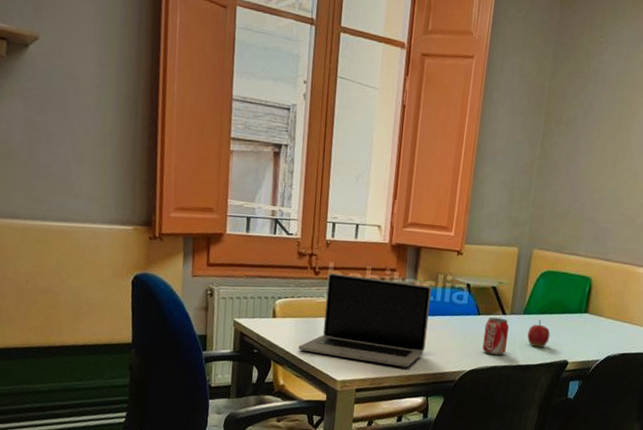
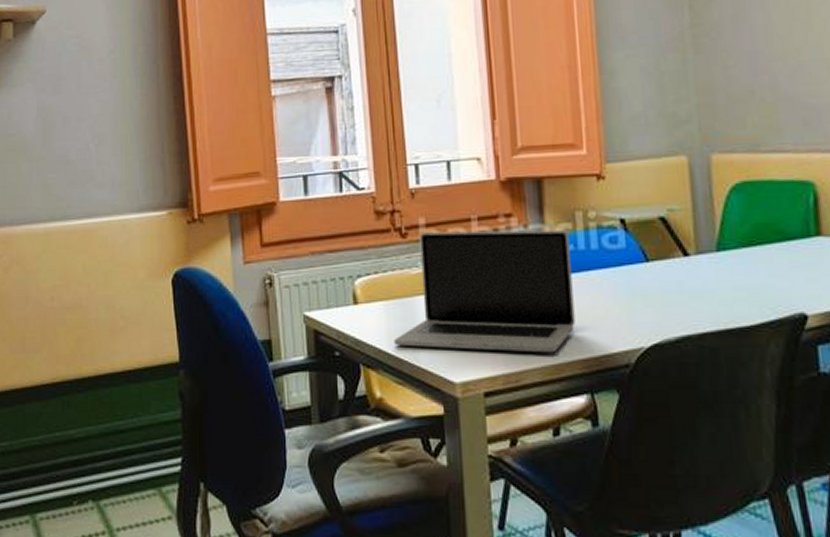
beverage can: present [482,317,510,356] -> none [660,261,701,319]
apple: present [527,320,550,348] -> none [730,256,768,299]

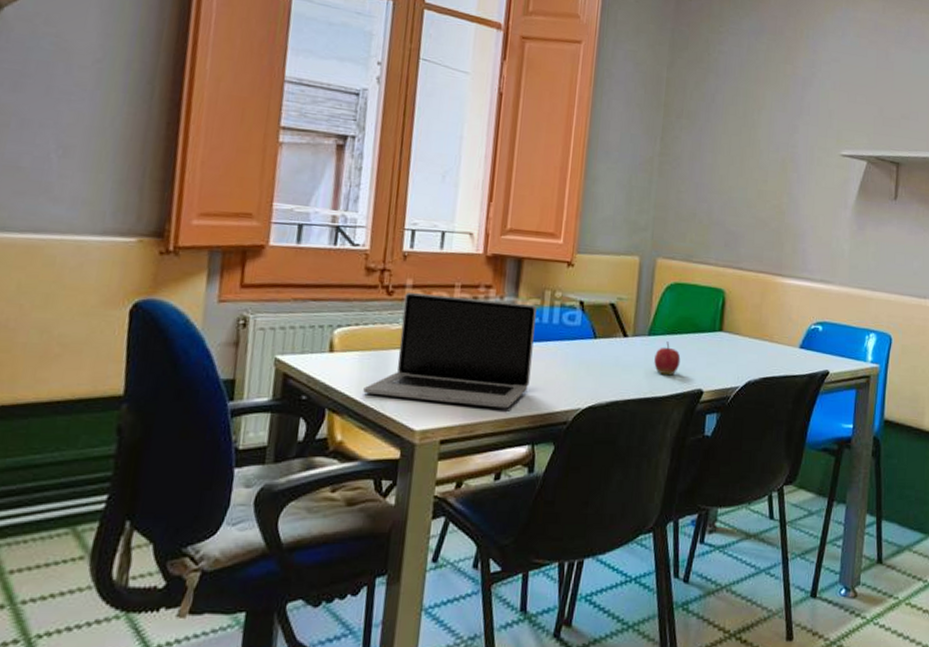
apple: none [730,256,768,299] -> present [654,341,681,376]

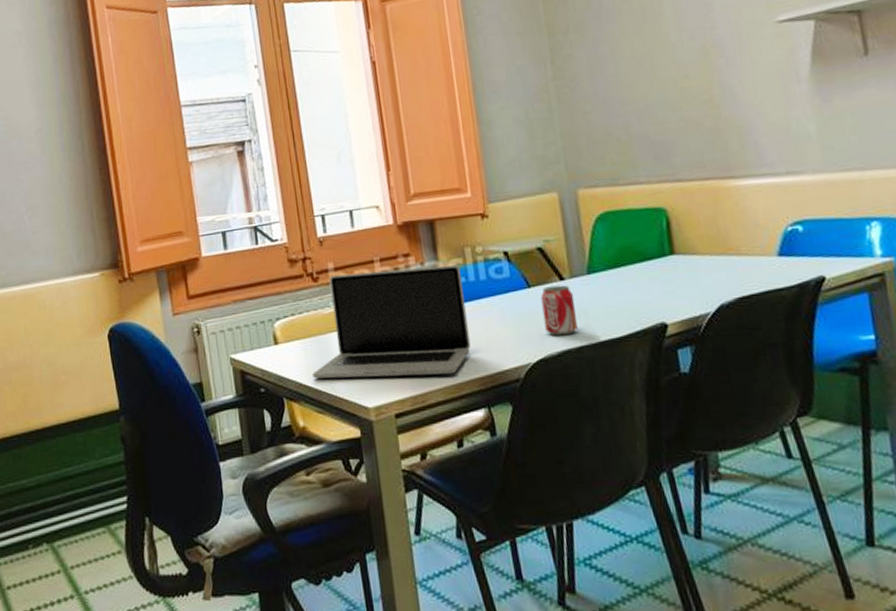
beverage can: none [600,340,633,388] -> present [540,285,578,336]
apple: present [654,341,681,376] -> none [600,277,633,314]

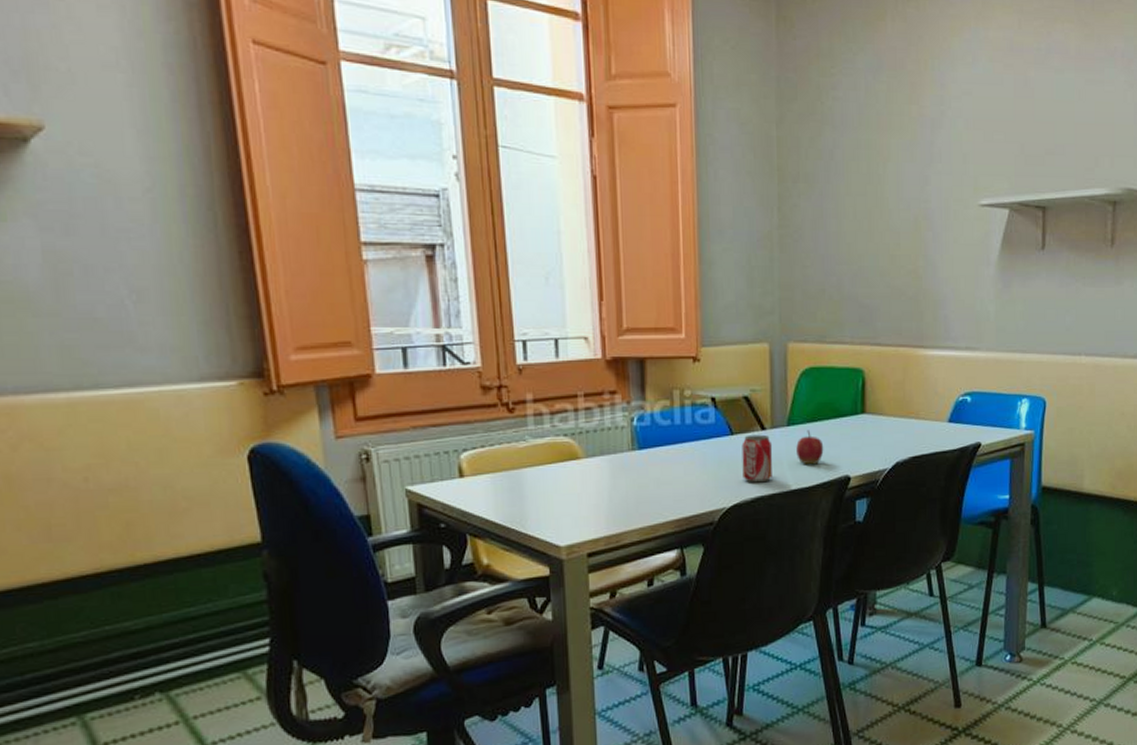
laptop: present [312,265,471,379] -> none [501,406,670,516]
apple: none [600,277,633,314] -> present [796,430,824,465]

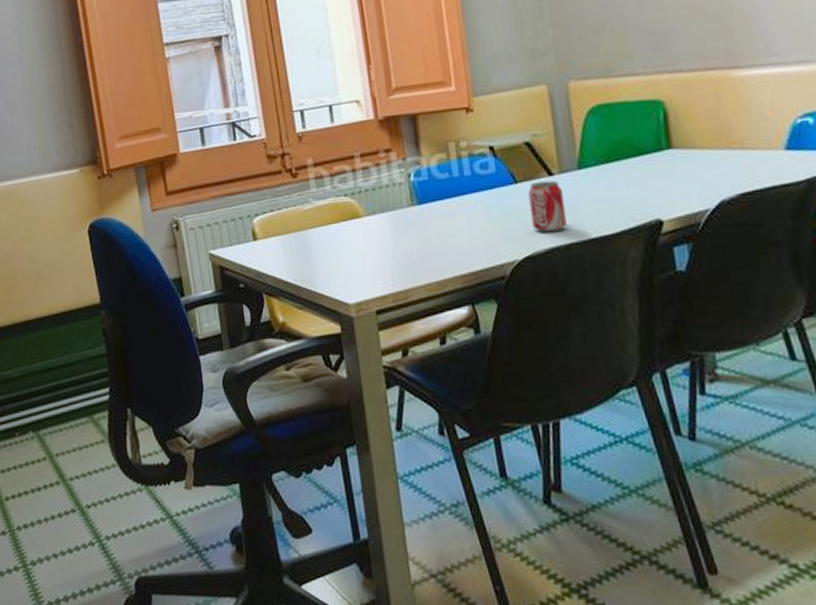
apple: present [796,430,824,465] -> none [591,172,626,210]

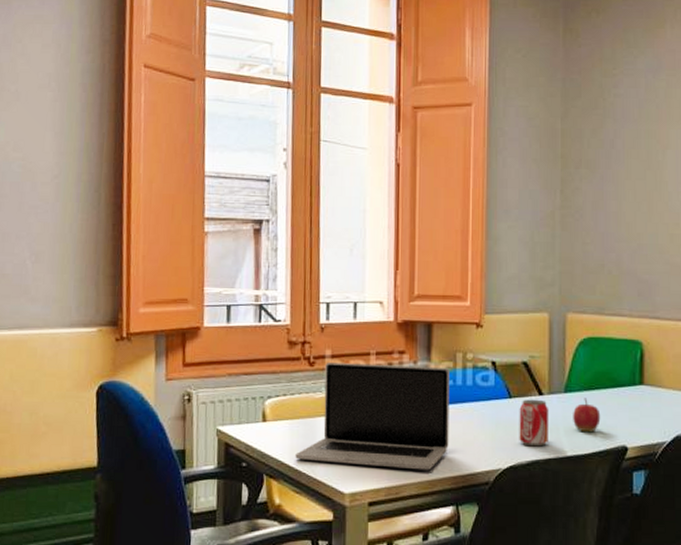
laptop: none [292,160,454,275] -> present [295,363,450,470]
apple: none [591,172,626,210] -> present [573,398,601,433]

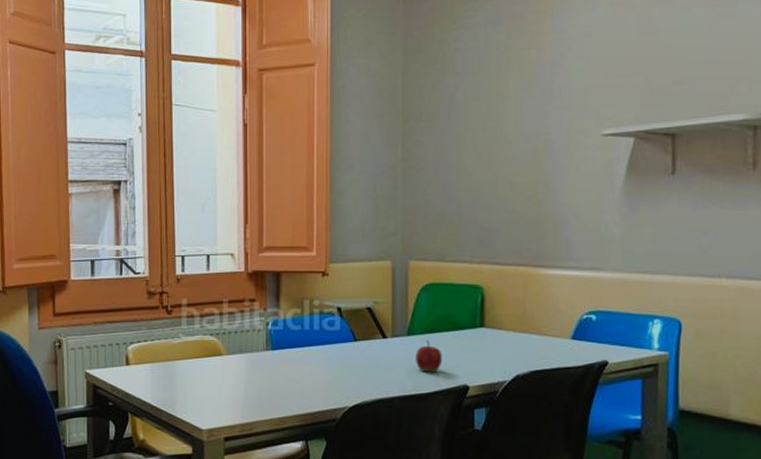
laptop: present [295,363,450,470] -> none [156,311,298,409]
beverage can: present [519,399,549,447] -> none [364,342,393,386]

